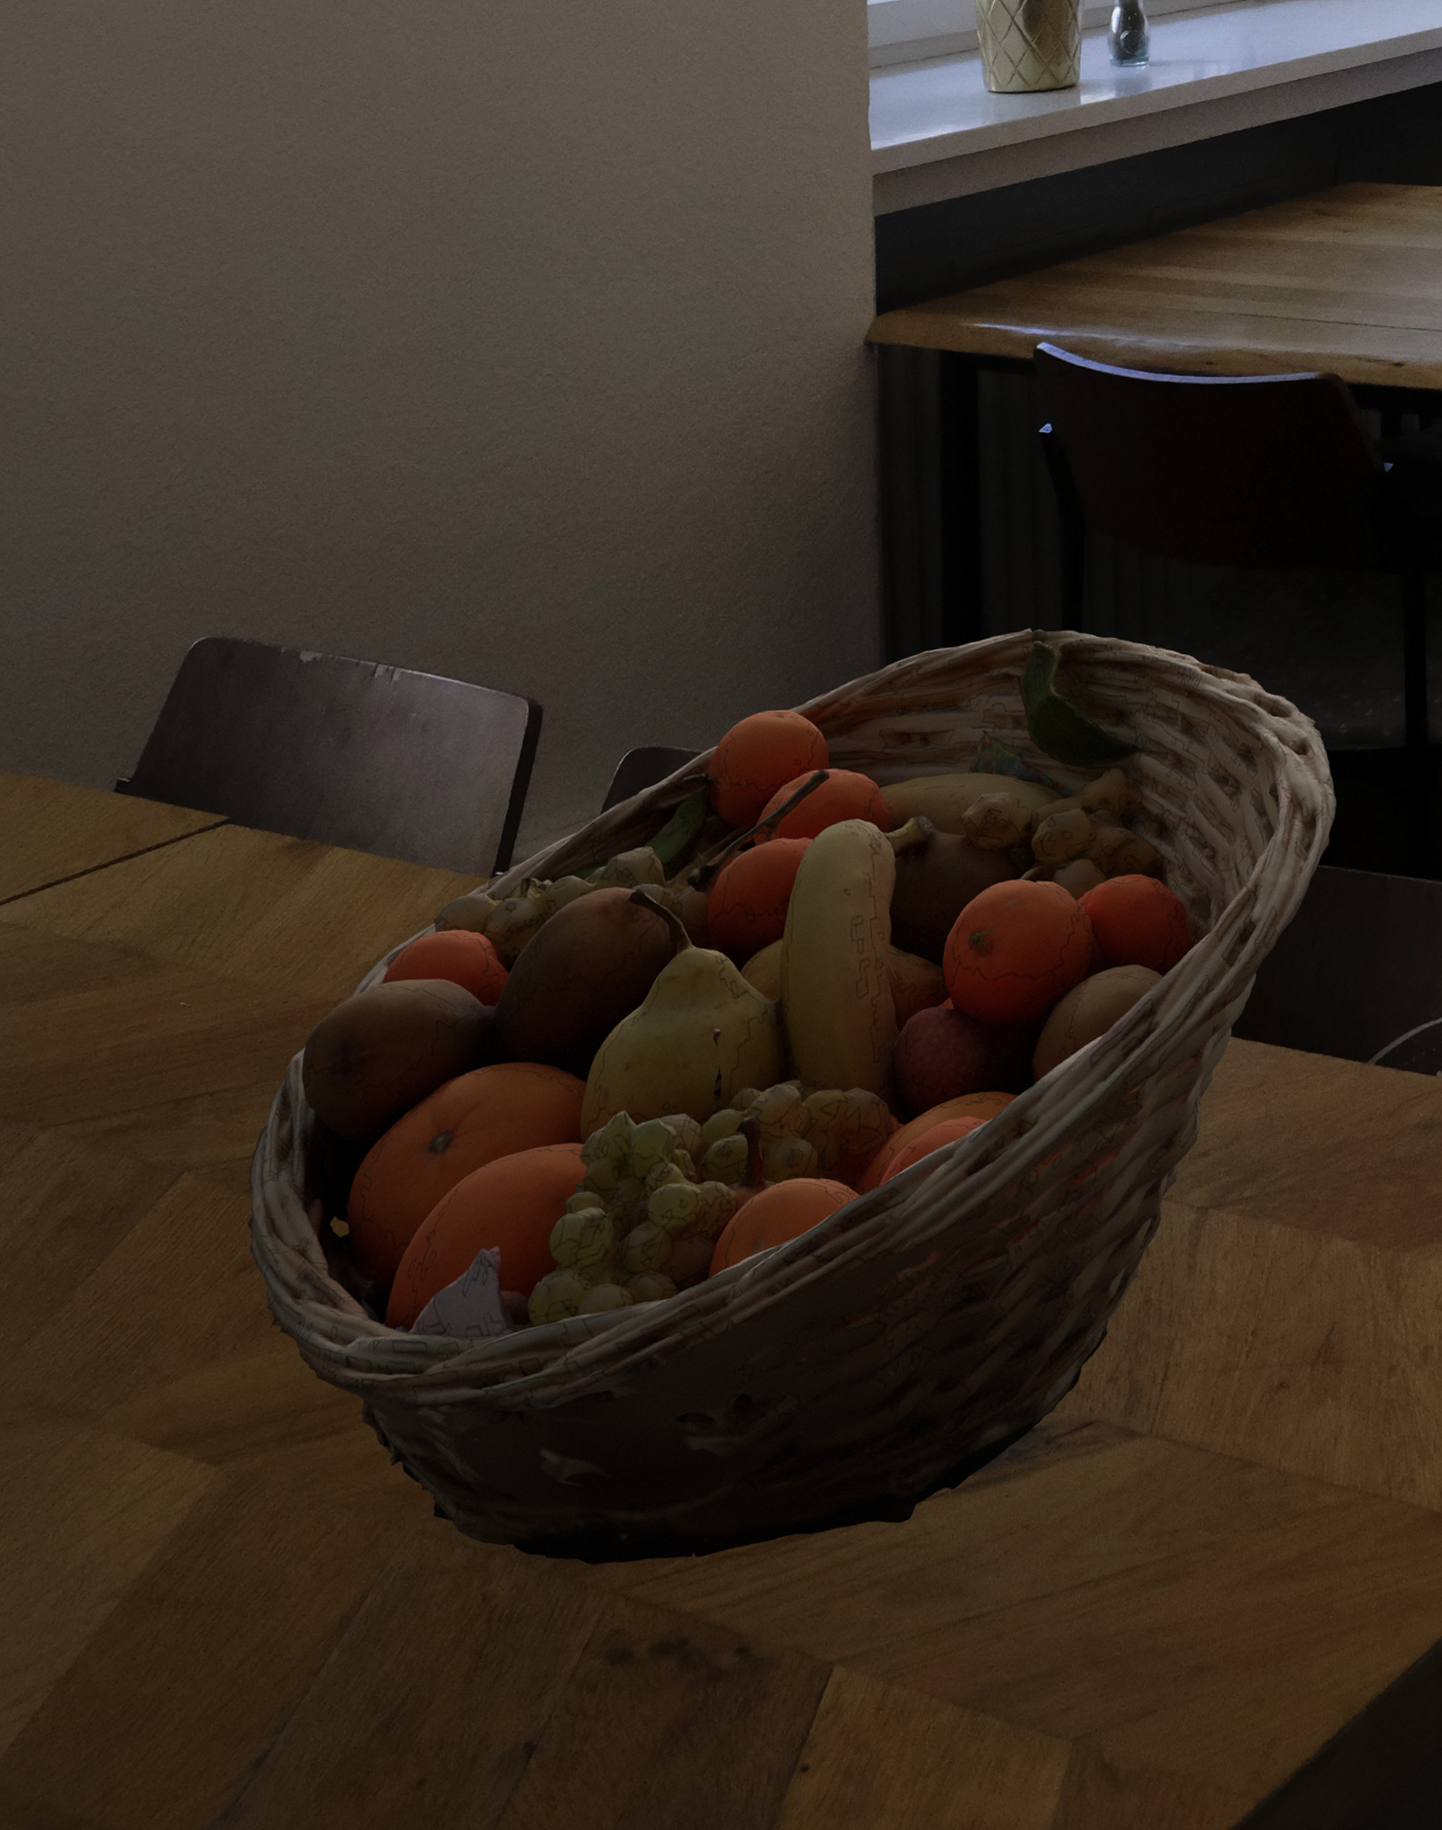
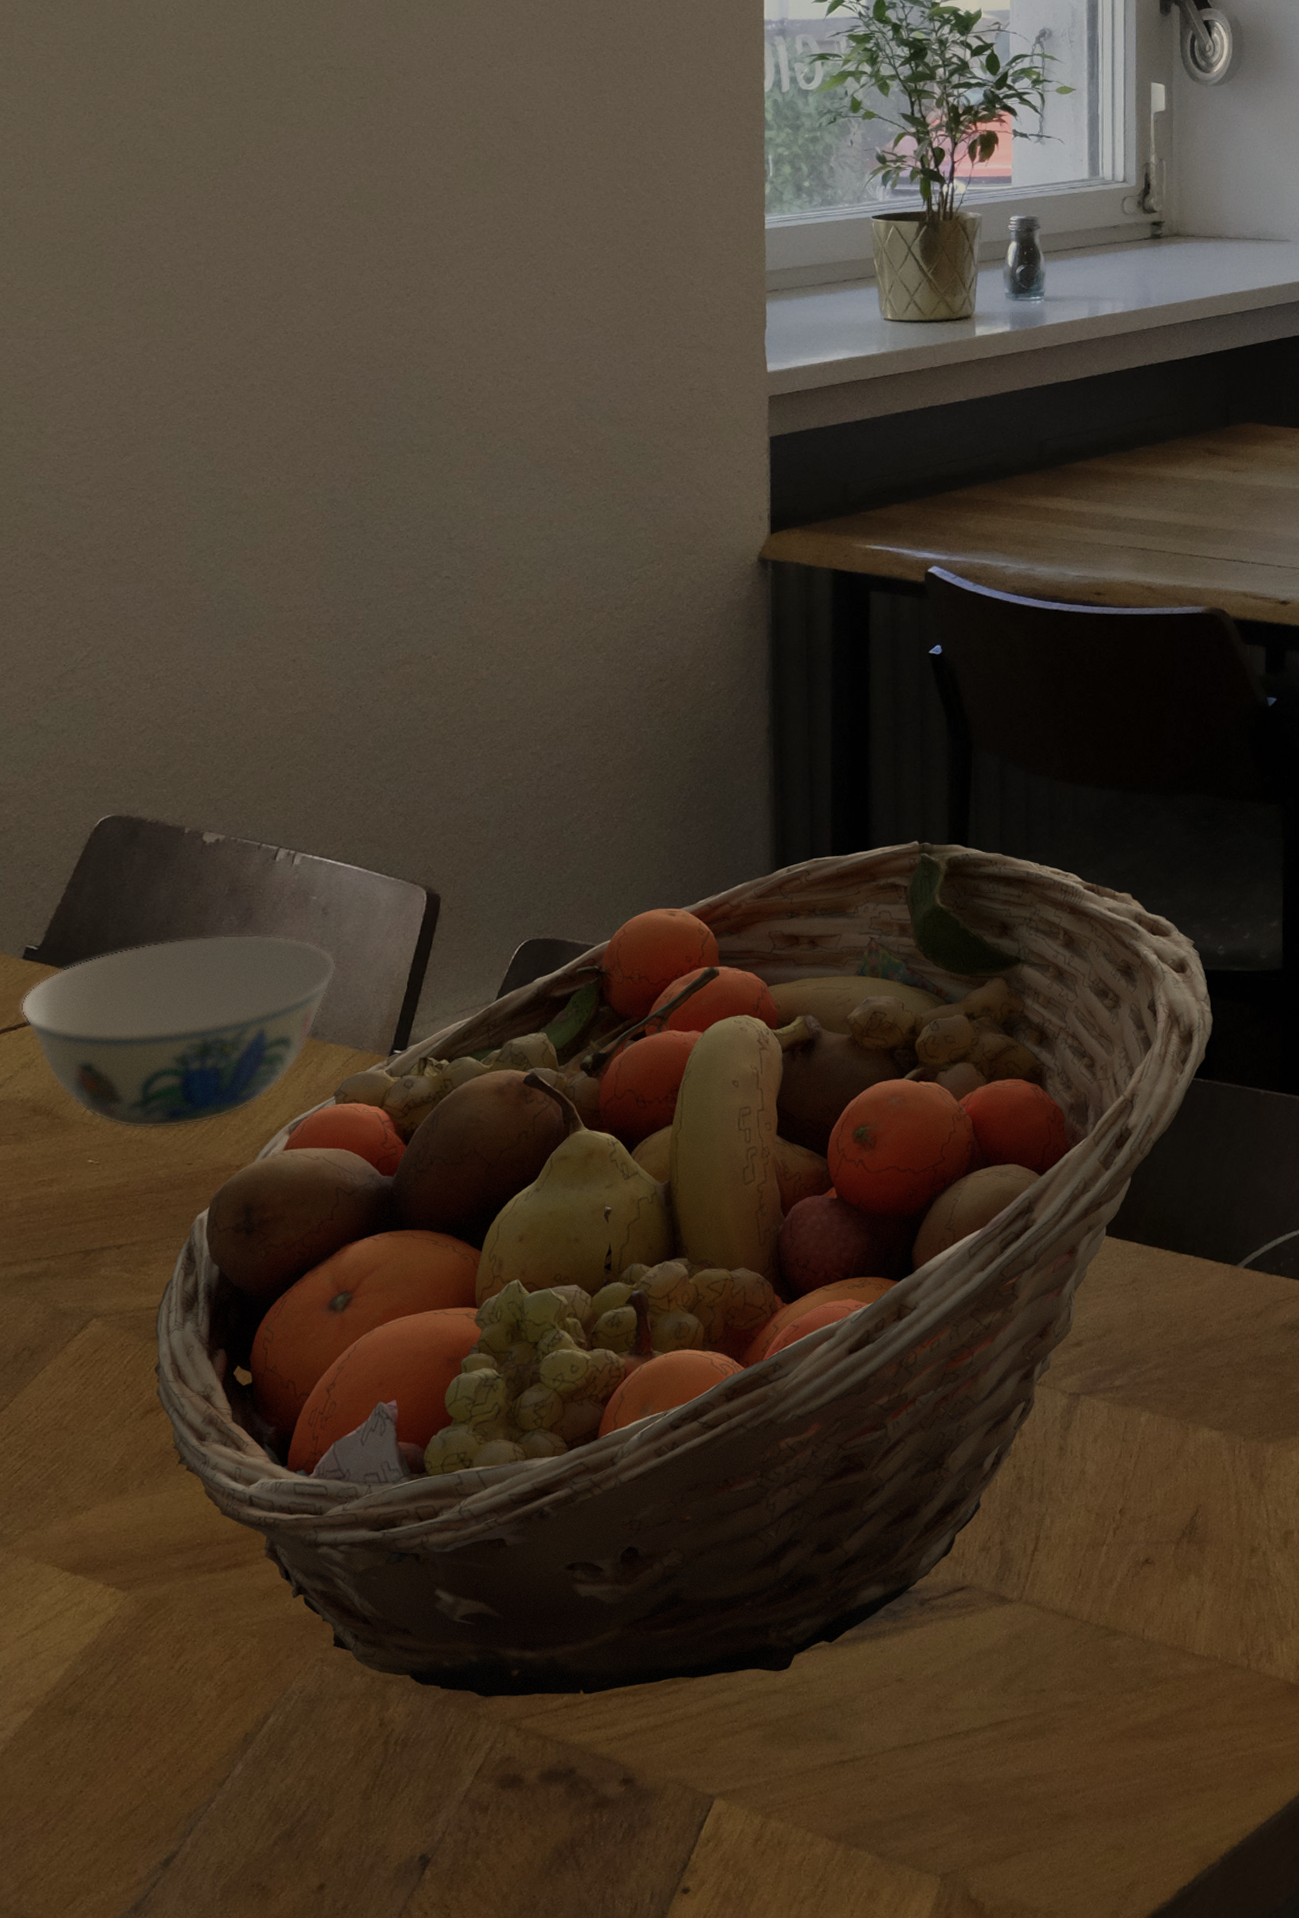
bowl: none [111,756,436,967] -> present [20,934,336,1129]

